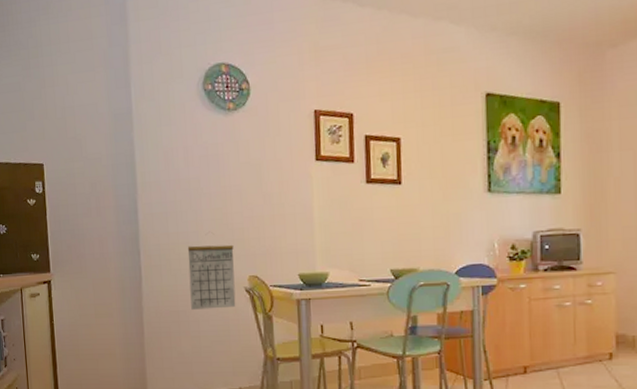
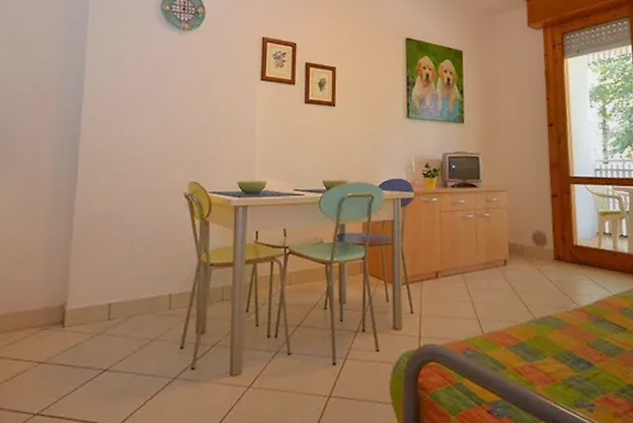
calendar: present [187,244,236,310] -> none [127,150,177,214]

